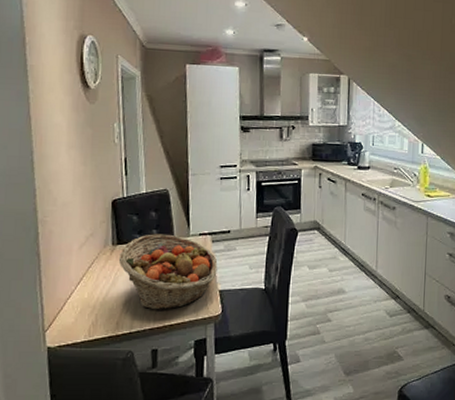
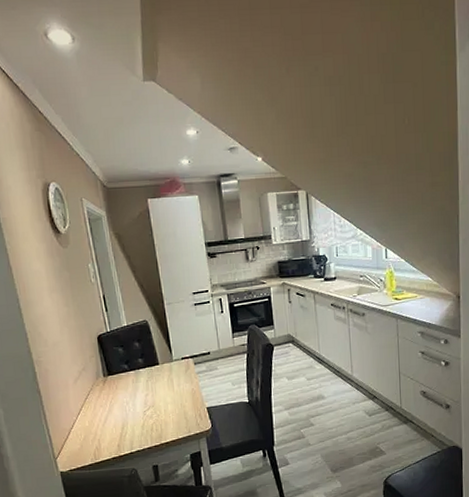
fruit basket: present [118,234,218,310] -> none [111,361,203,431]

